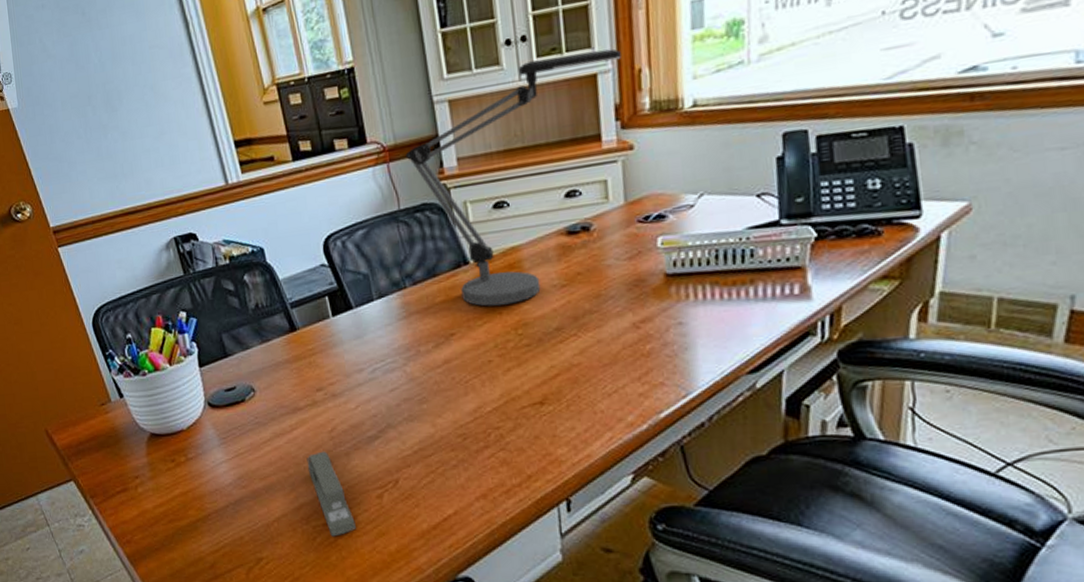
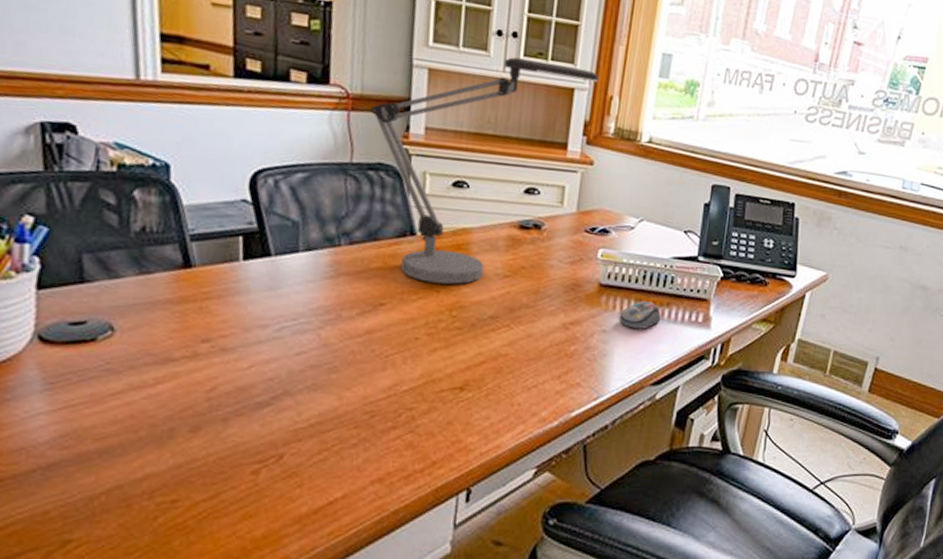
stapler: present [306,451,356,537] -> none [166,413,217,517]
computer mouse: none [694,282,746,316] -> present [618,301,661,329]

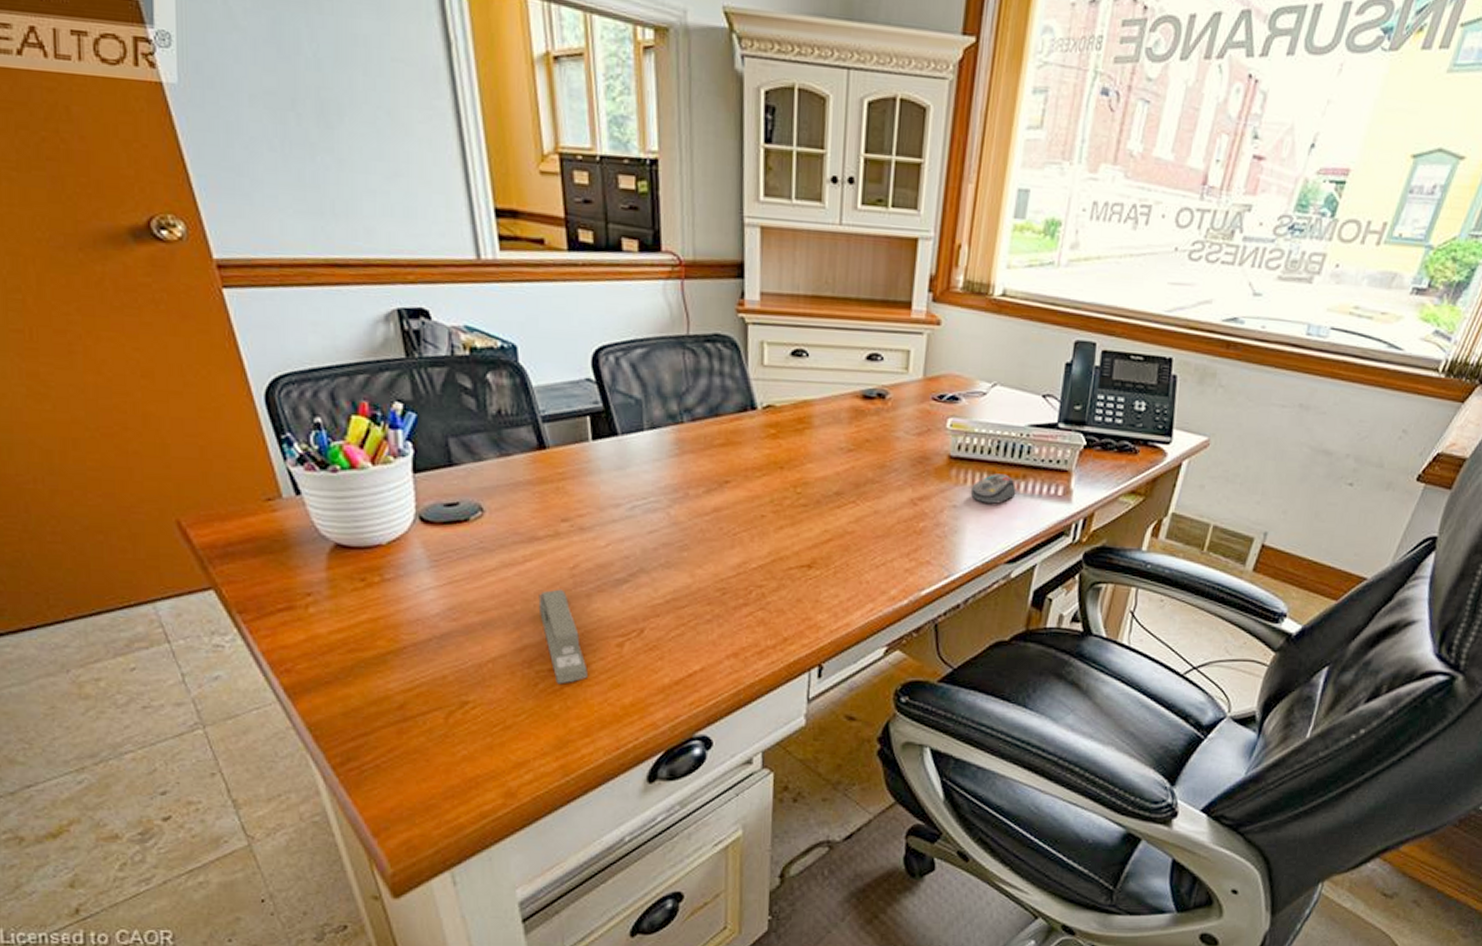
stapler: none [166,413,217,517] -> present [538,589,588,684]
desk lamp: present [370,57,599,285] -> none [704,207,945,460]

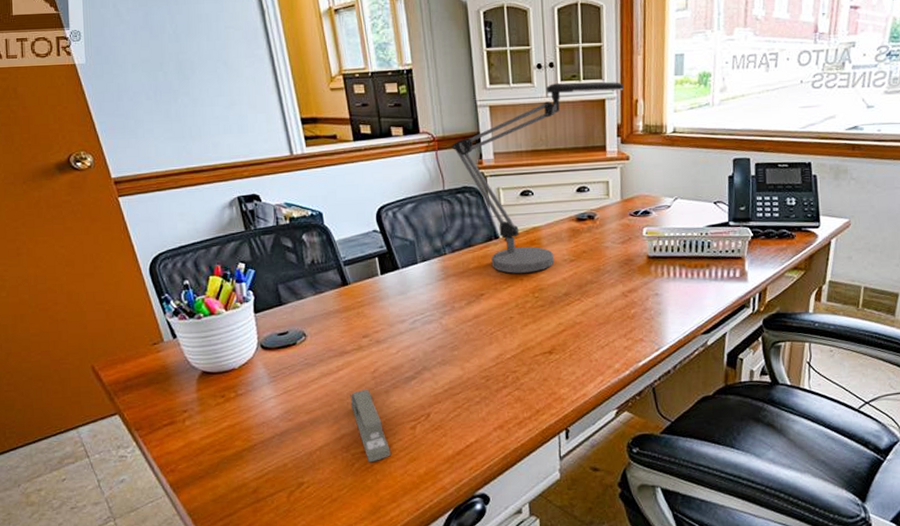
desk lamp: none [704,207,945,460] -> present [451,82,624,273]
computer mouse: present [970,473,1017,504] -> none [667,265,703,289]

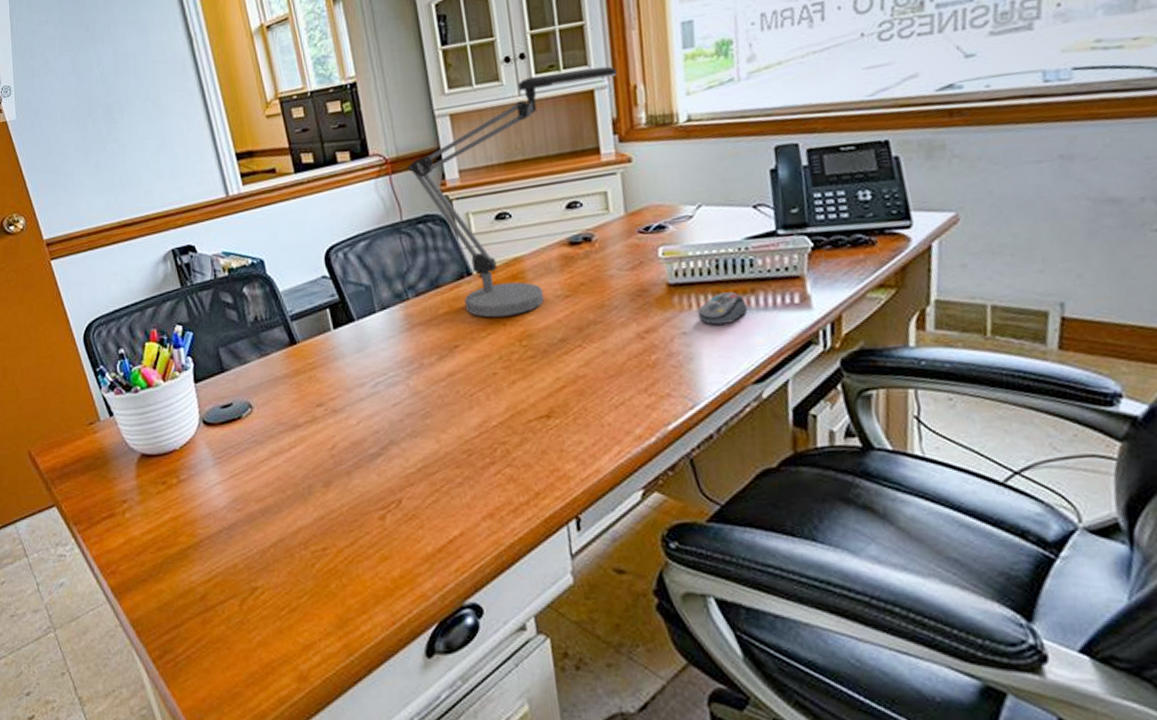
stapler: present [350,389,391,463] -> none [305,470,357,563]
computer mouse: none [667,265,703,289] -> present [697,291,748,325]

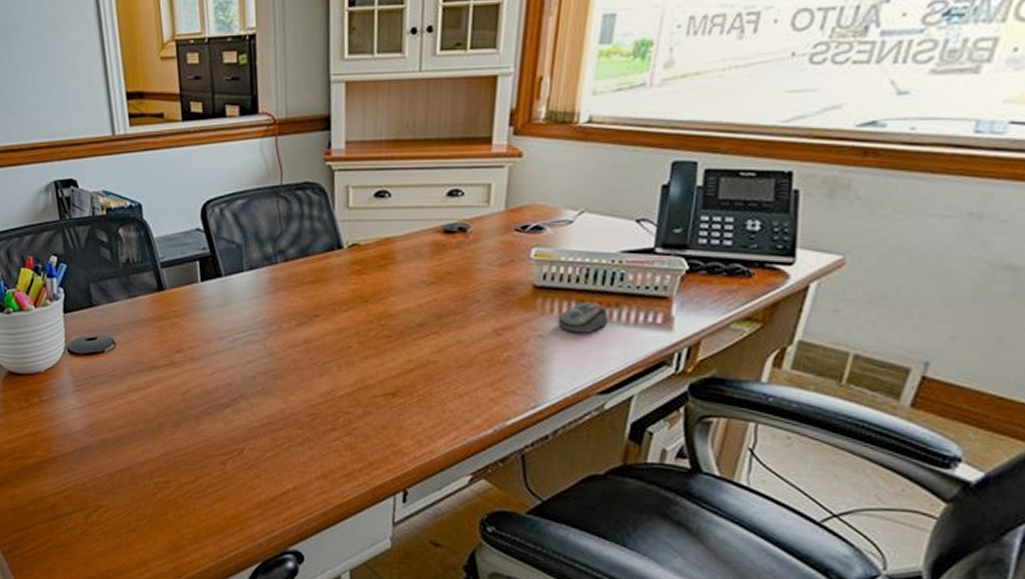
desk lamp: present [407,66,617,318] -> none [295,52,525,294]

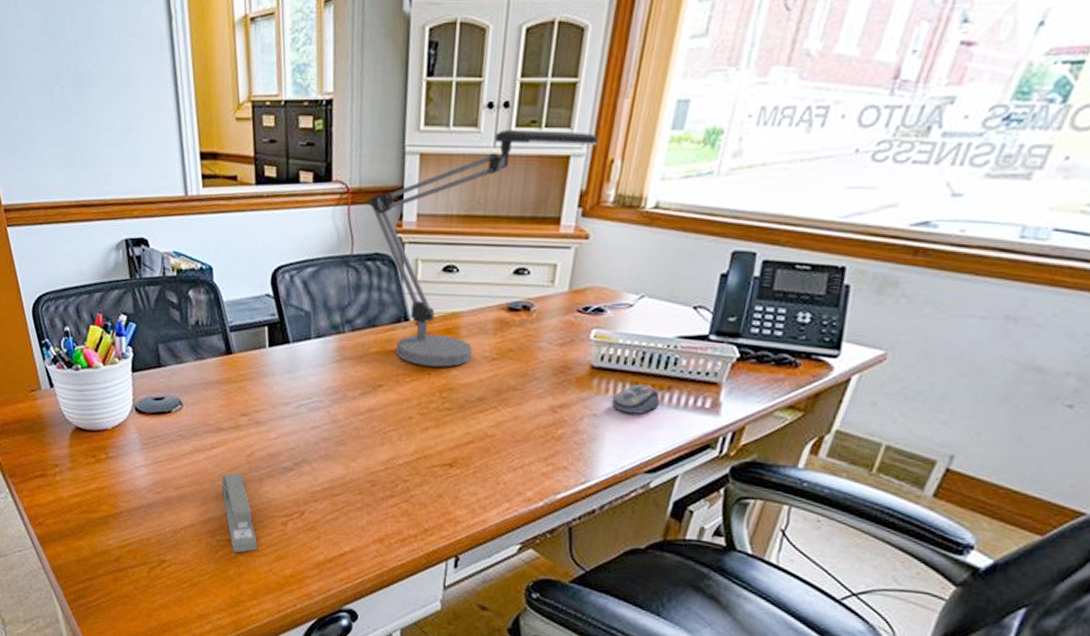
stapler: none [157,411,196,495] -> present [221,473,258,553]
desk lamp: none [295,52,525,294] -> present [367,130,598,367]

